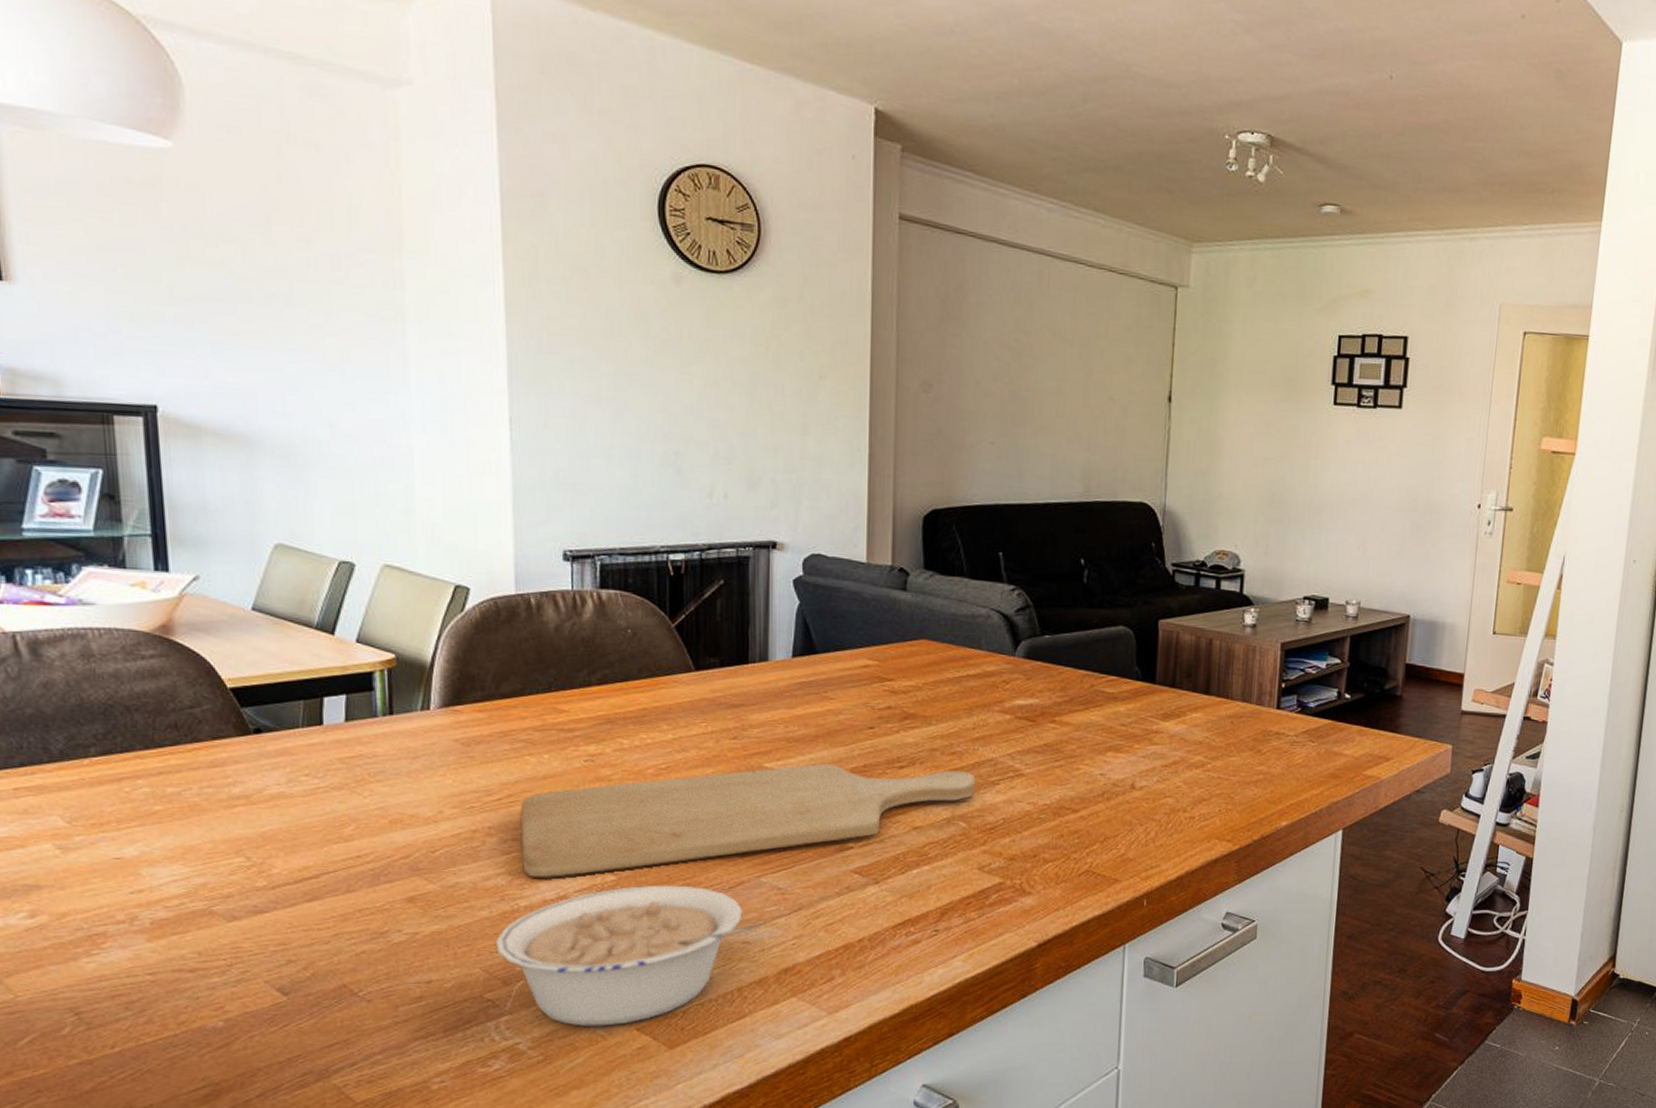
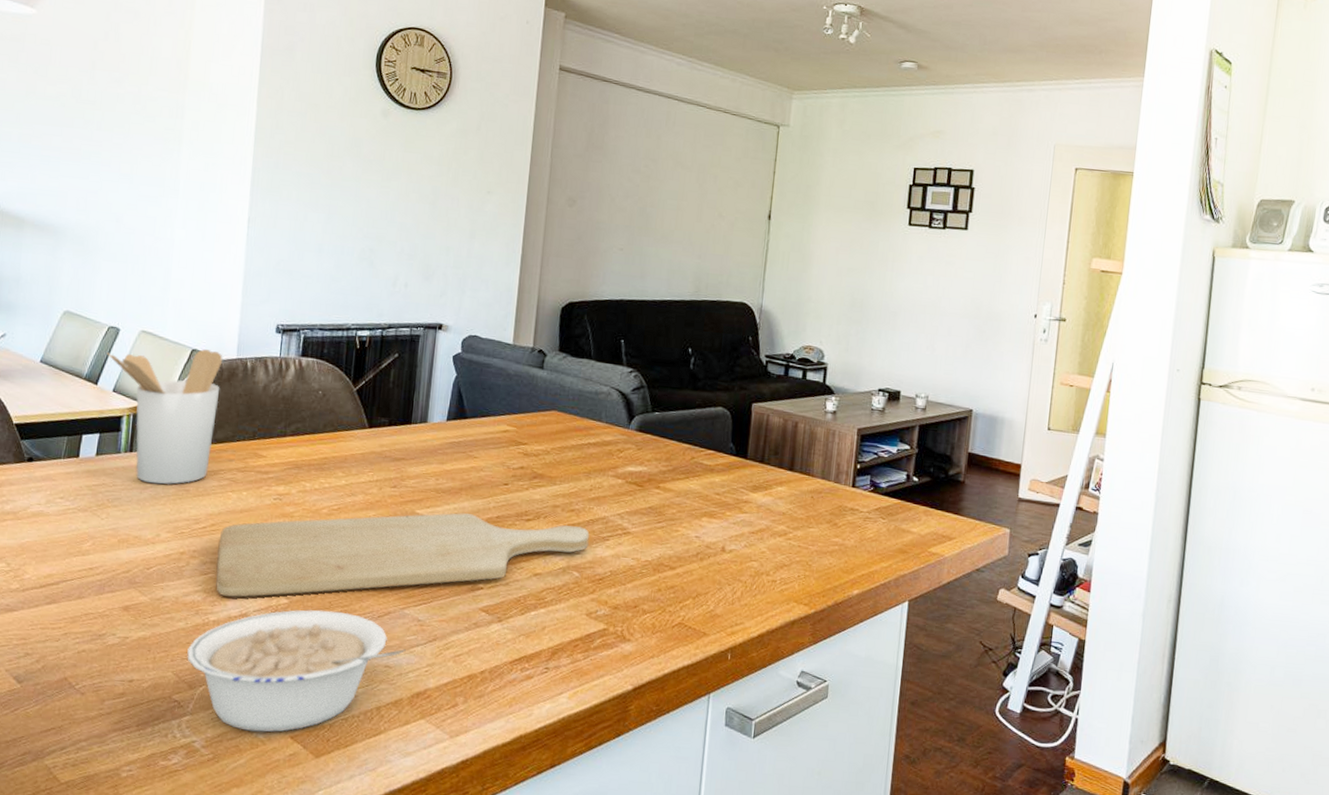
utensil holder: none [341,585,499,752] -> present [106,349,223,485]

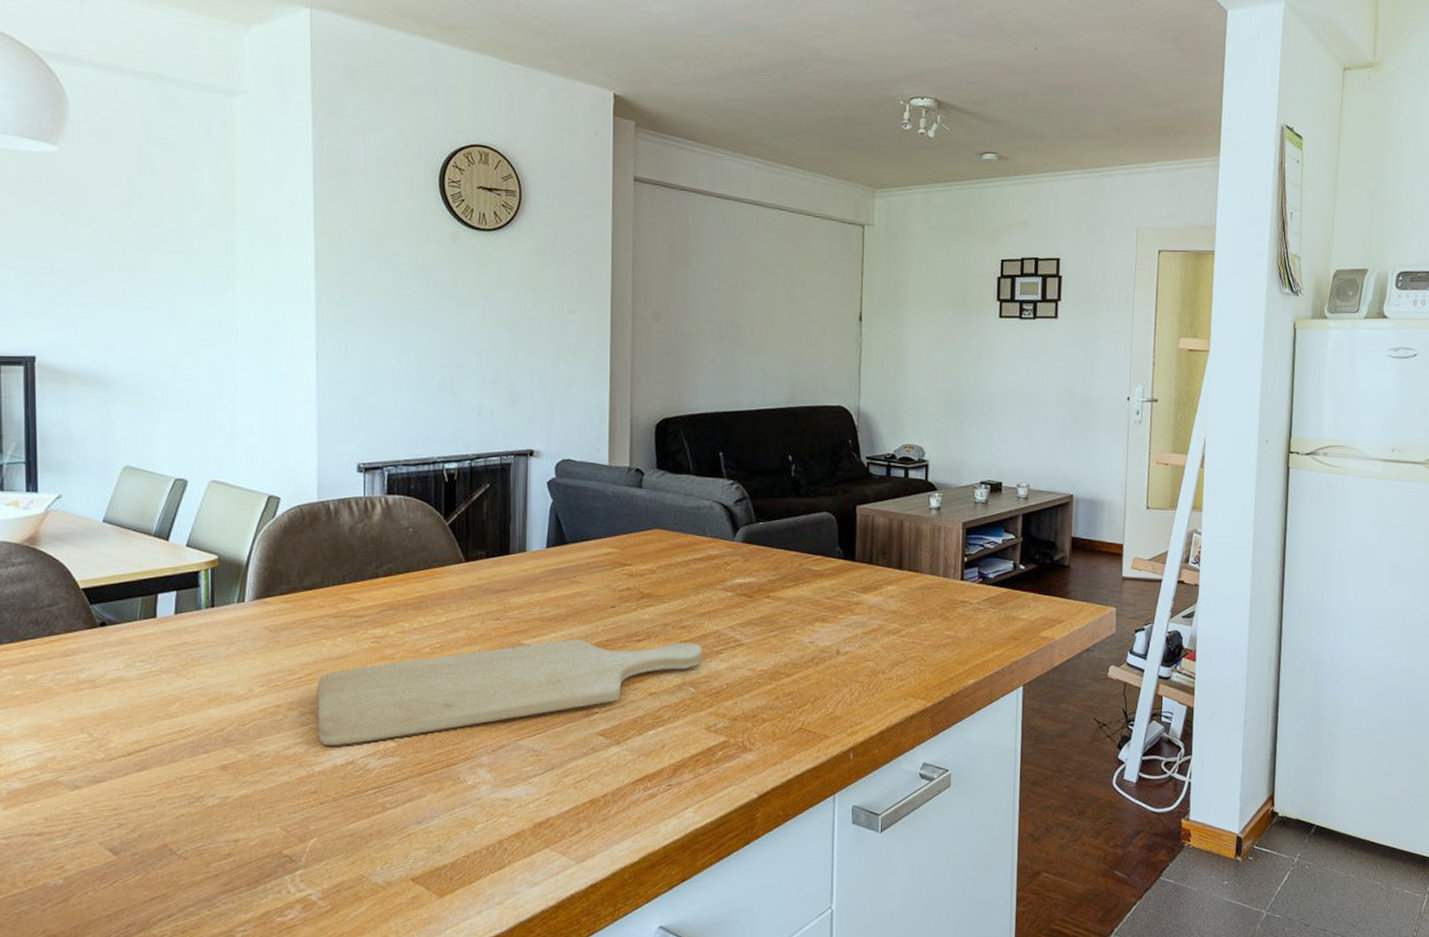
utensil holder: present [106,349,223,485] -> none [175,495,303,638]
legume: present [187,609,406,732] -> none [294,750,524,878]

